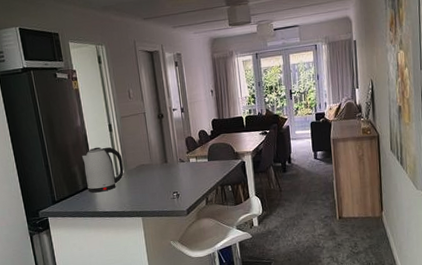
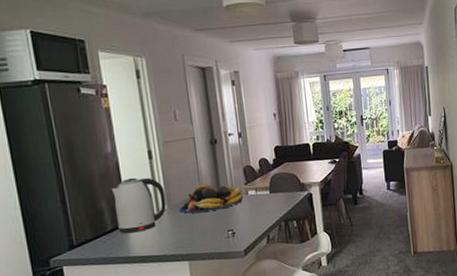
fruit bowl: none [134,152,186,177] -> present [179,184,244,214]

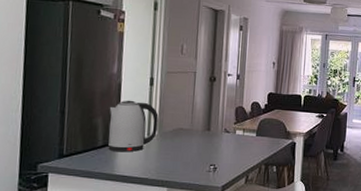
fruit bowl: present [179,184,244,214] -> none [168,117,231,144]

